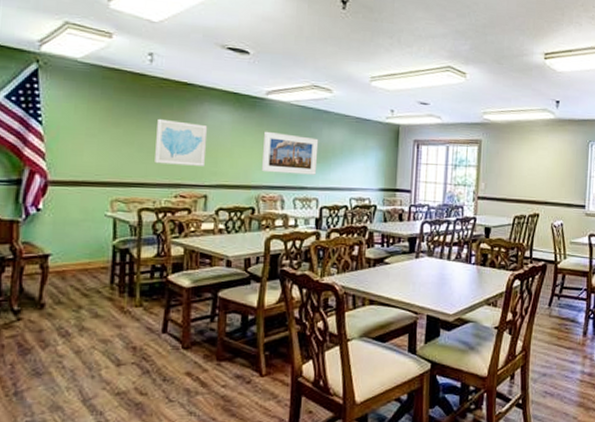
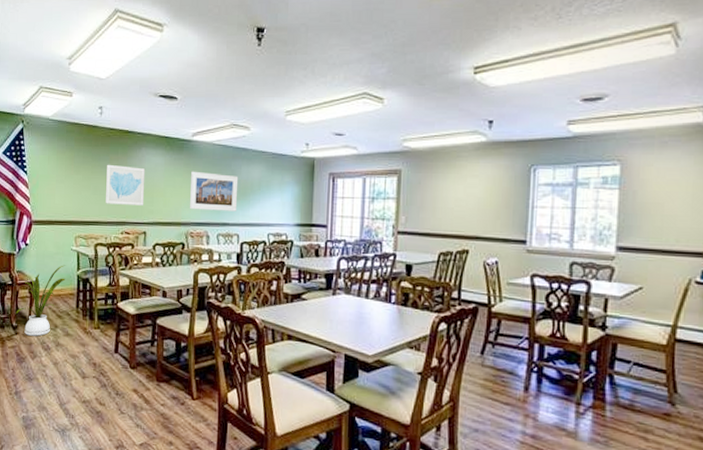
house plant: none [20,233,97,321] -> present [17,265,66,336]

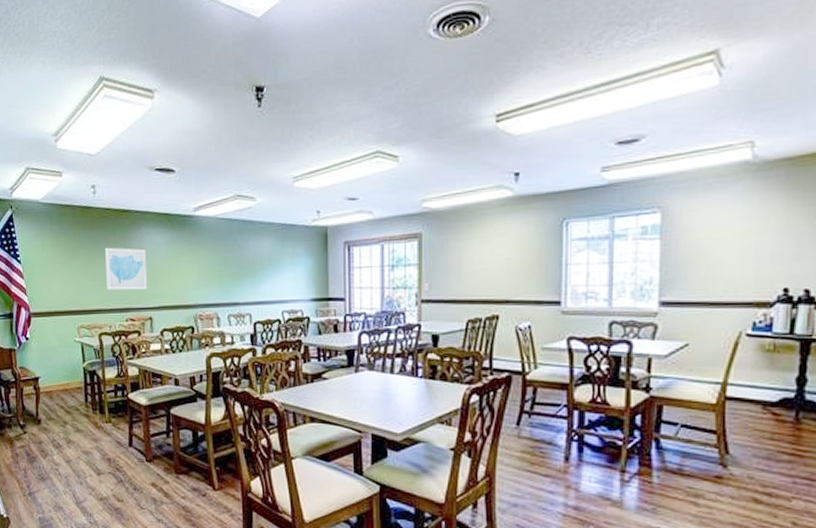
house plant: present [17,265,66,336] -> none [23,358,71,434]
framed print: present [189,171,239,211] -> none [195,248,248,291]

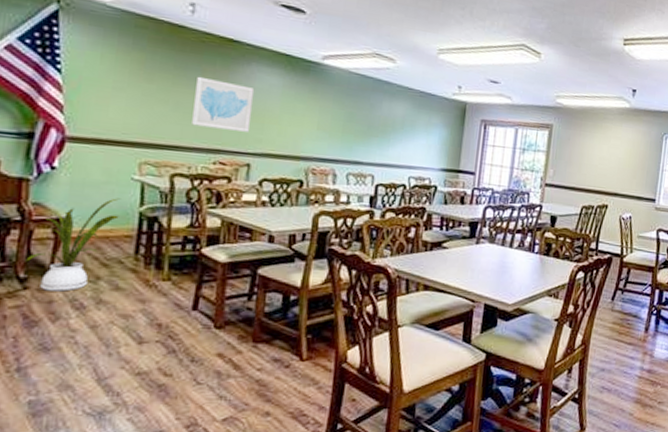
house plant: none [23,358,71,434] -> present [27,198,121,292]

